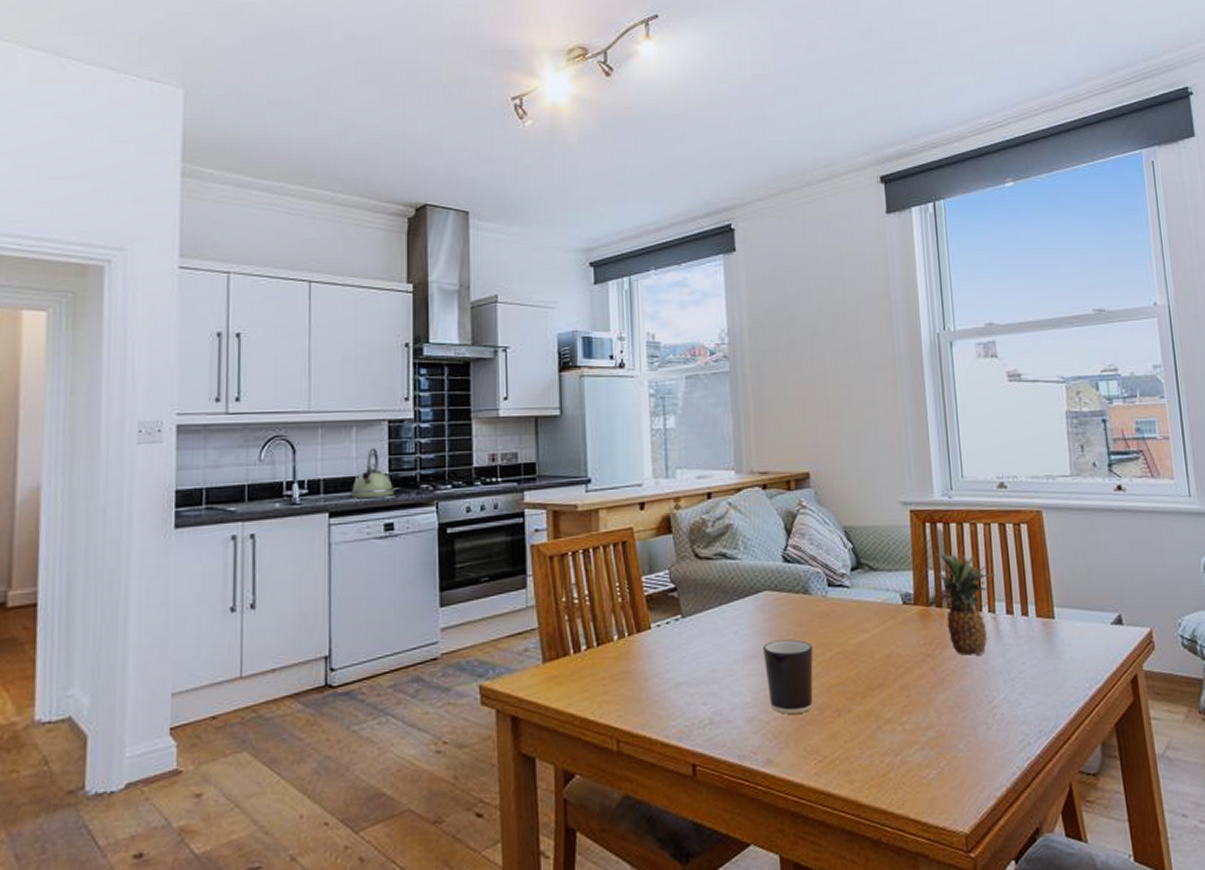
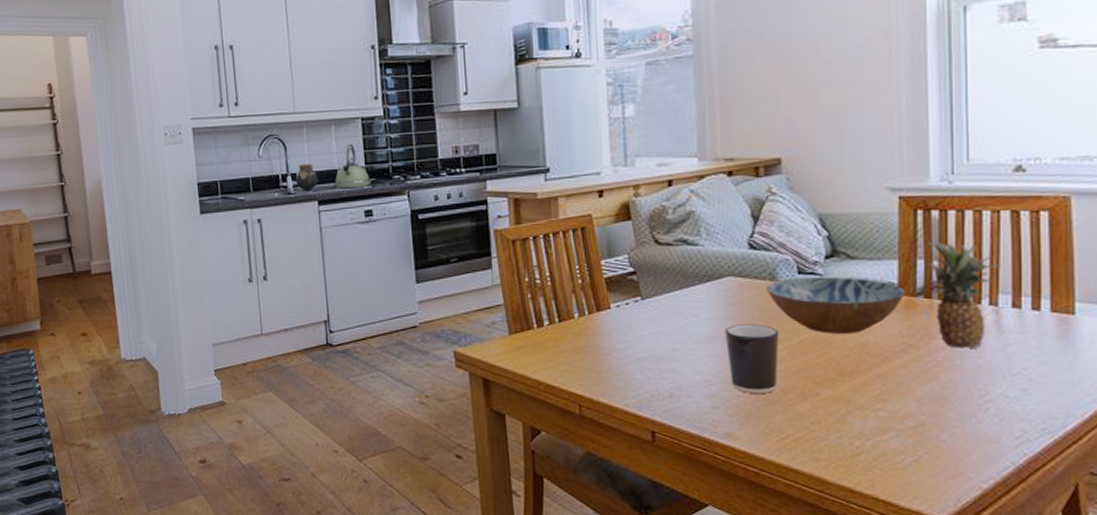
jar: none [303,470,332,501] -> present [295,164,319,191]
bowl: none [800,588,920,647] -> present [766,276,905,334]

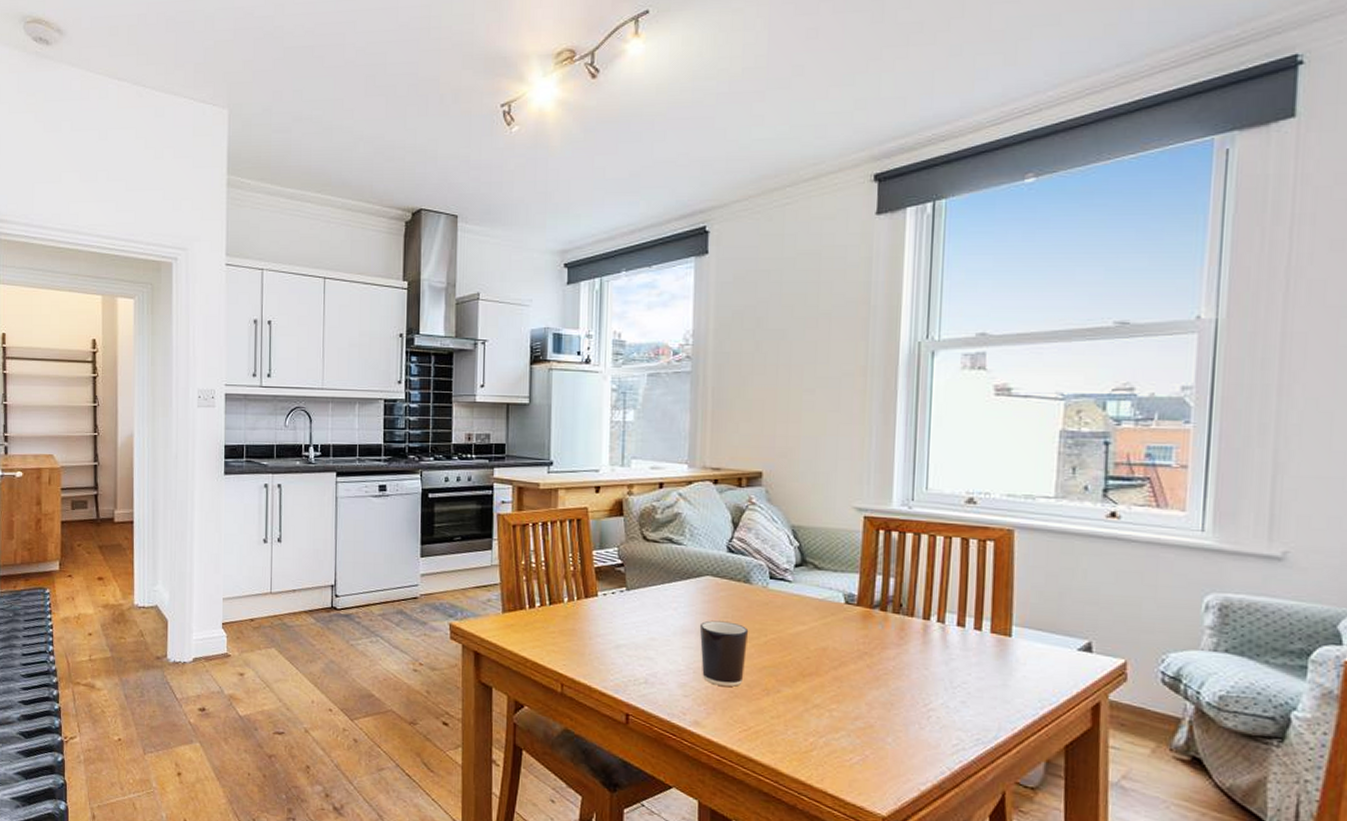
jar: present [295,164,319,191] -> none [317,437,339,462]
kettle: present [334,144,372,189] -> none [353,422,388,464]
bowl: present [766,276,905,334] -> none [740,582,863,638]
fruit: present [927,241,1000,348] -> none [885,559,949,660]

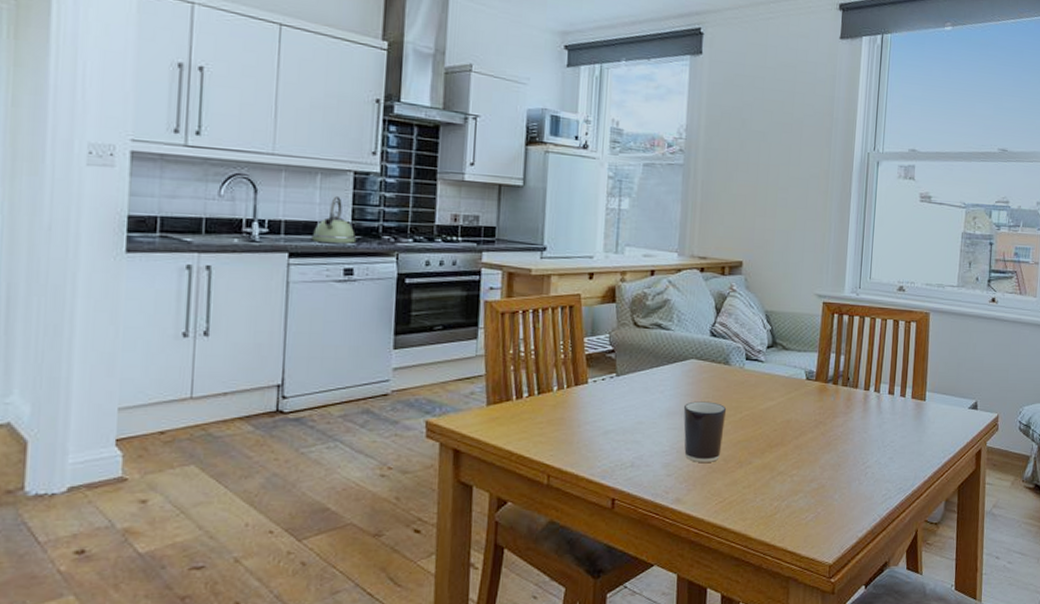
kettle: none [353,422,388,464] -> present [311,196,357,245]

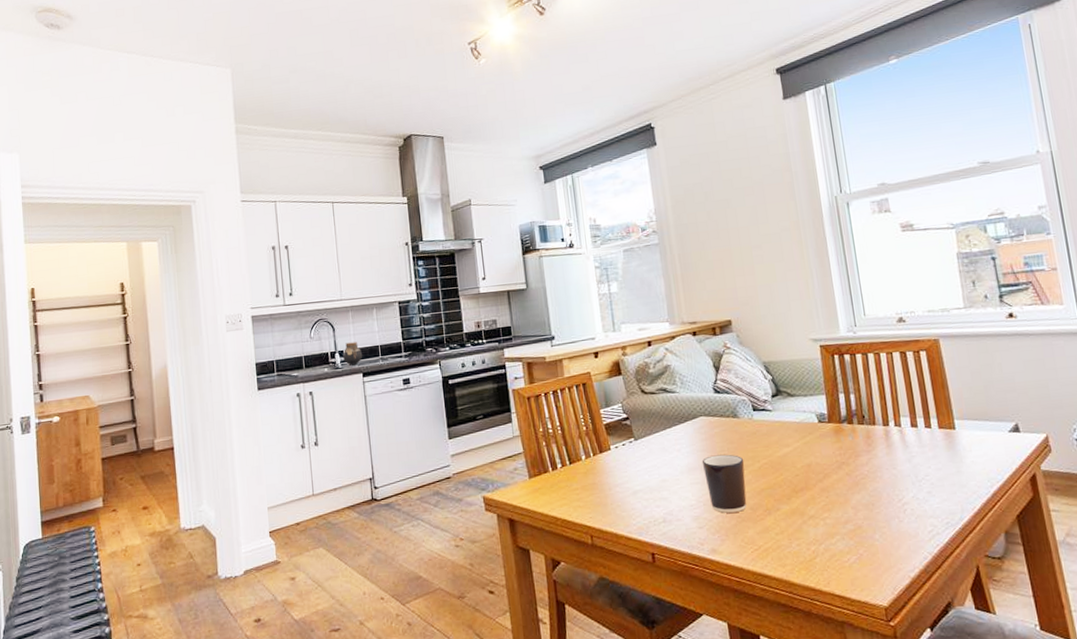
jar: none [263,210,293,241] -> present [343,342,363,365]
kettle: present [311,196,357,245] -> none [376,323,409,362]

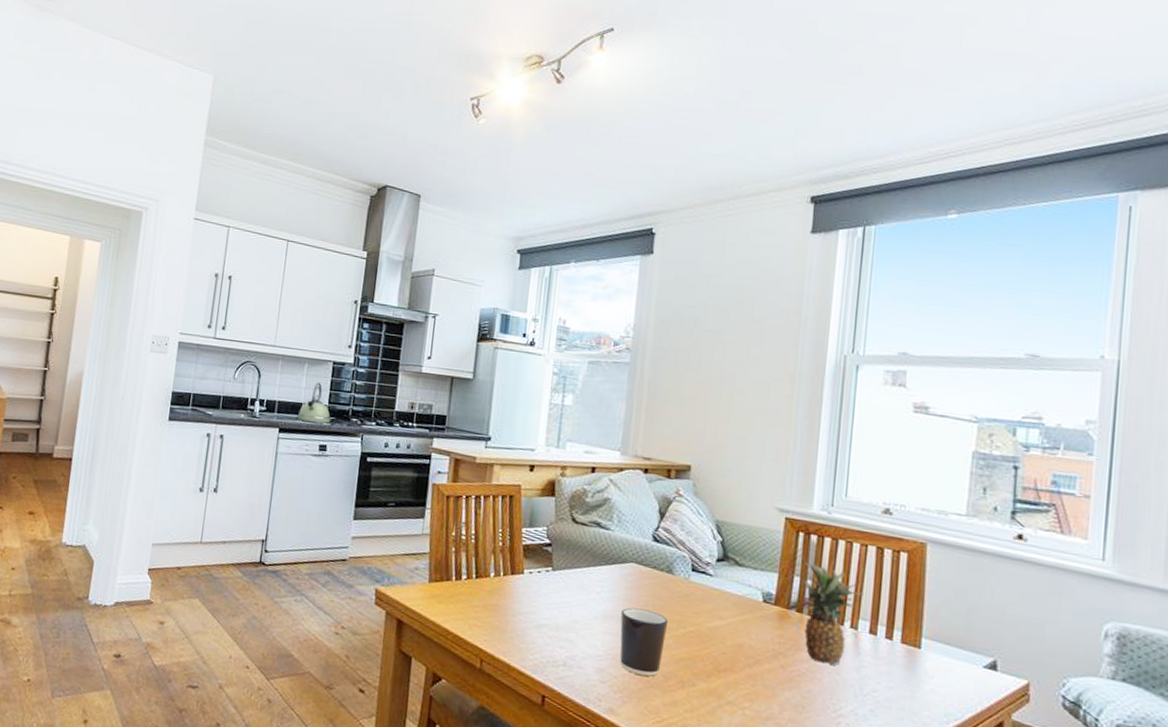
jar: present [343,342,363,365] -> none [262,392,284,418]
kettle: none [376,323,409,362] -> present [296,382,331,424]
fruit: none [845,379,899,463] -> present [803,562,863,665]

